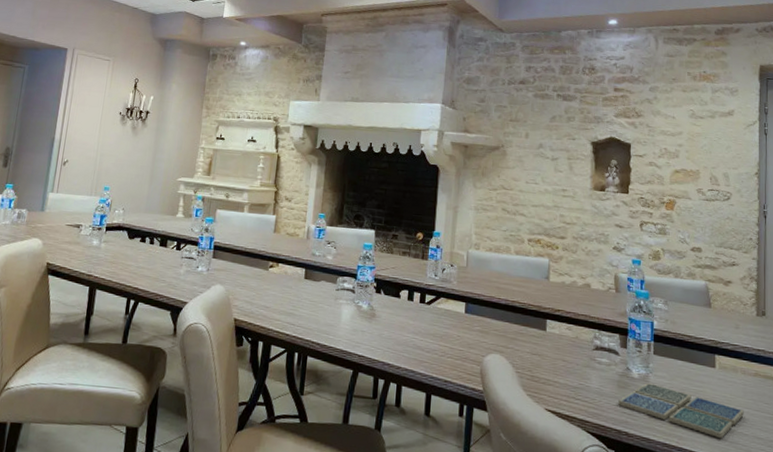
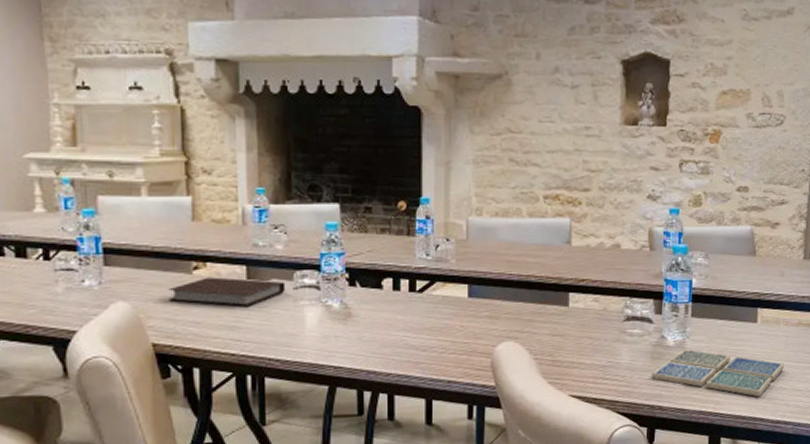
notebook: none [250,274,331,299] -> present [168,277,286,306]

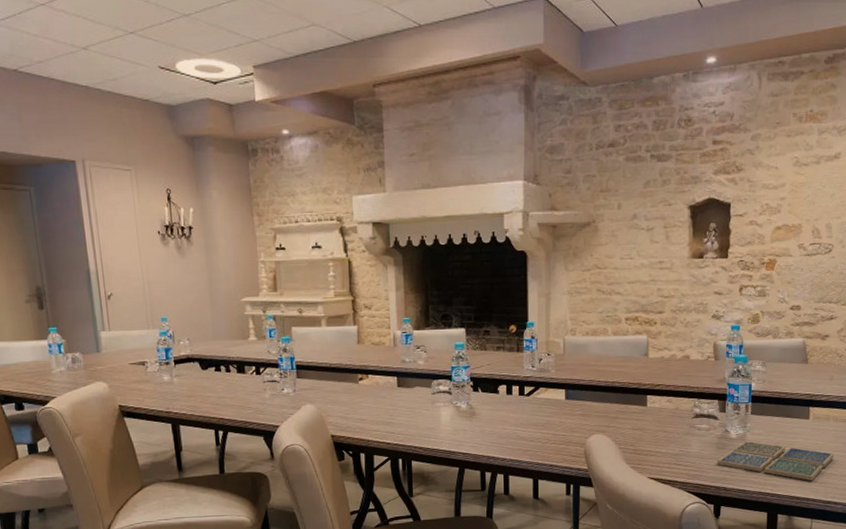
notebook: present [168,277,286,306] -> none [342,385,426,407]

